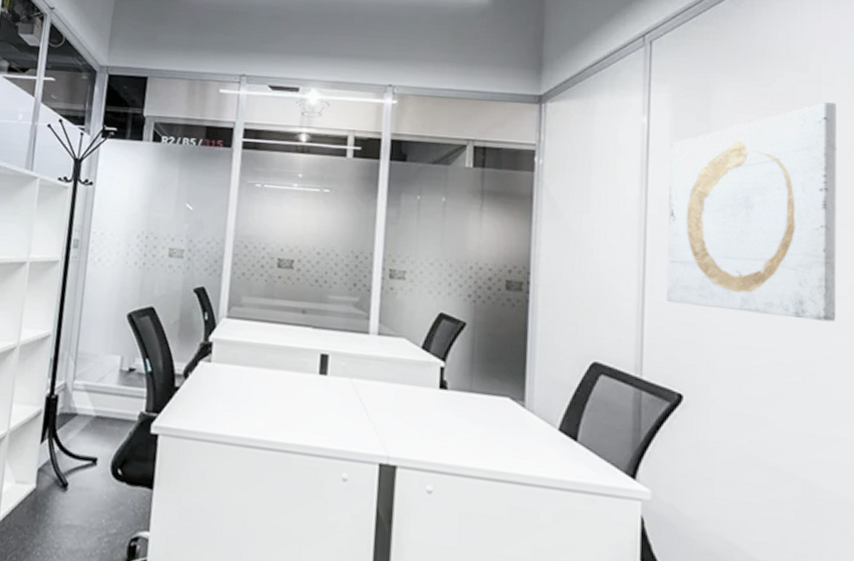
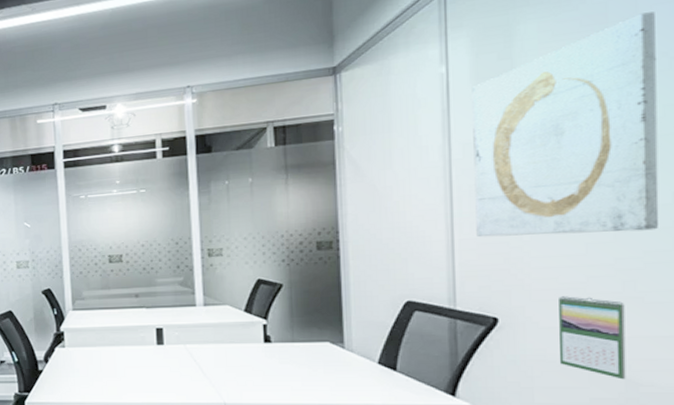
calendar: none [740,379,803,482] -> present [558,296,626,380]

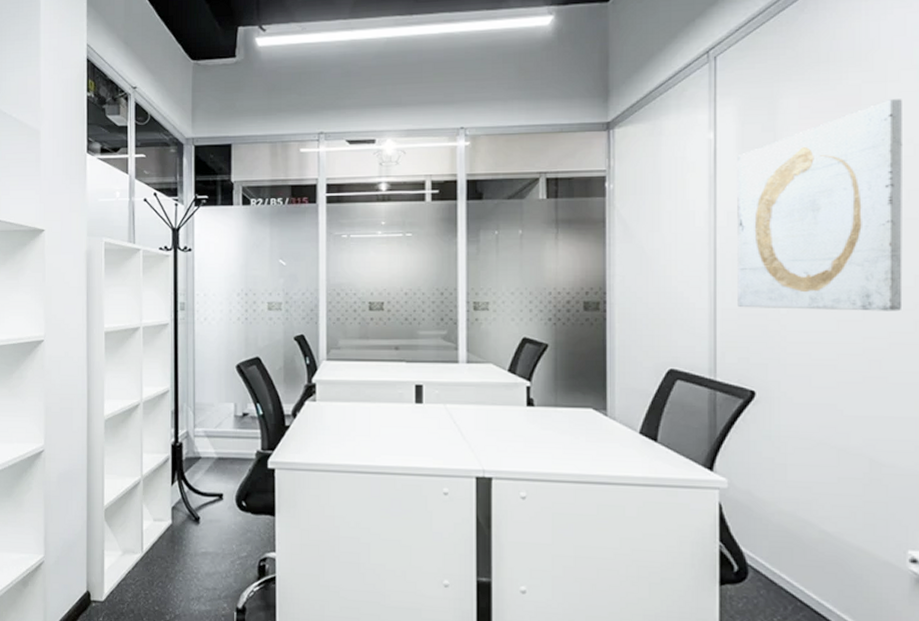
calendar: present [558,296,626,380] -> none [810,372,871,460]

